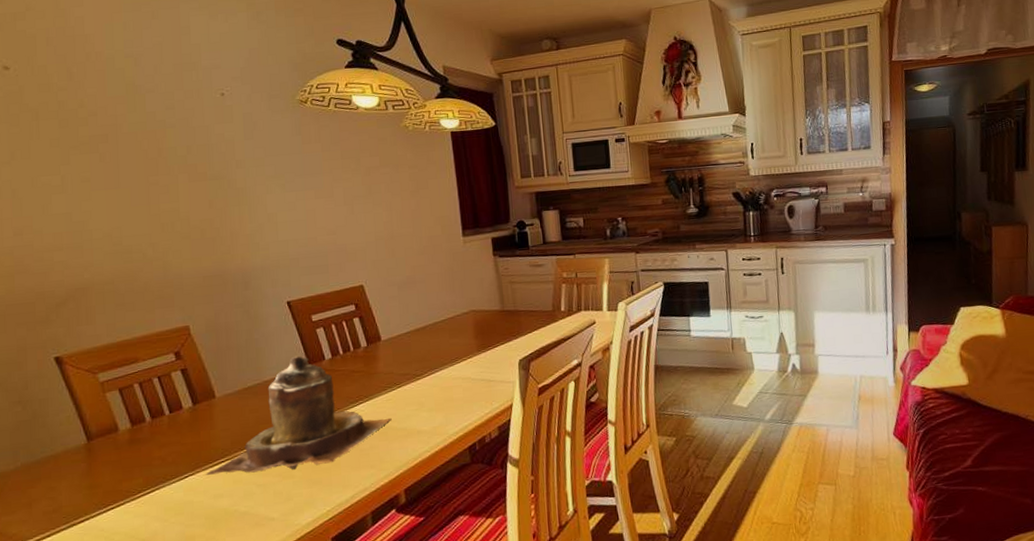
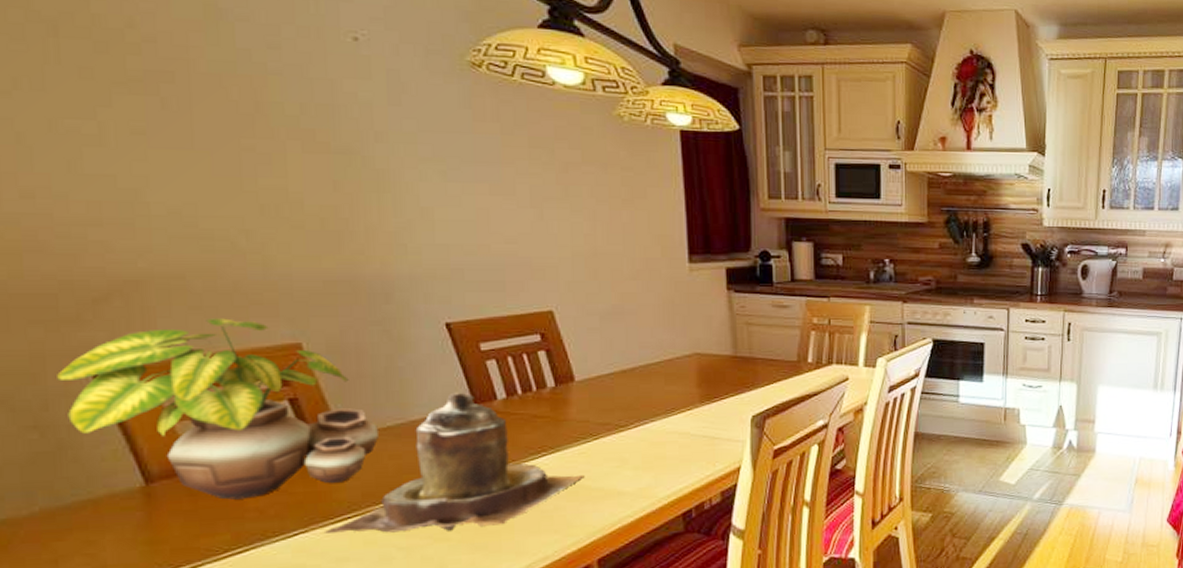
potted plant: none [34,311,242,451] -> present [57,318,378,500]

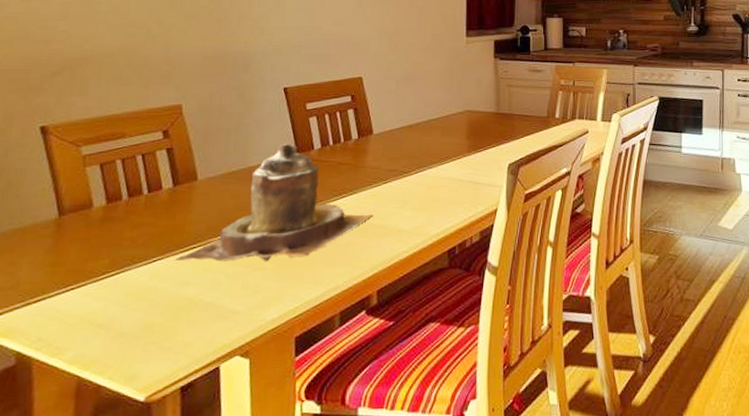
potted plant: present [57,318,378,500] -> none [17,86,225,230]

